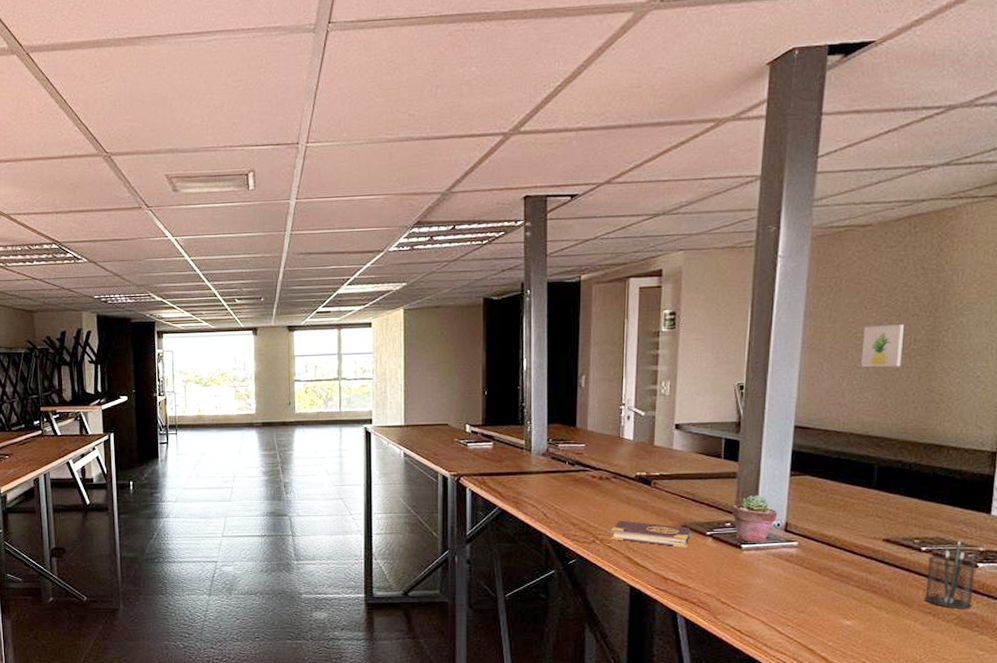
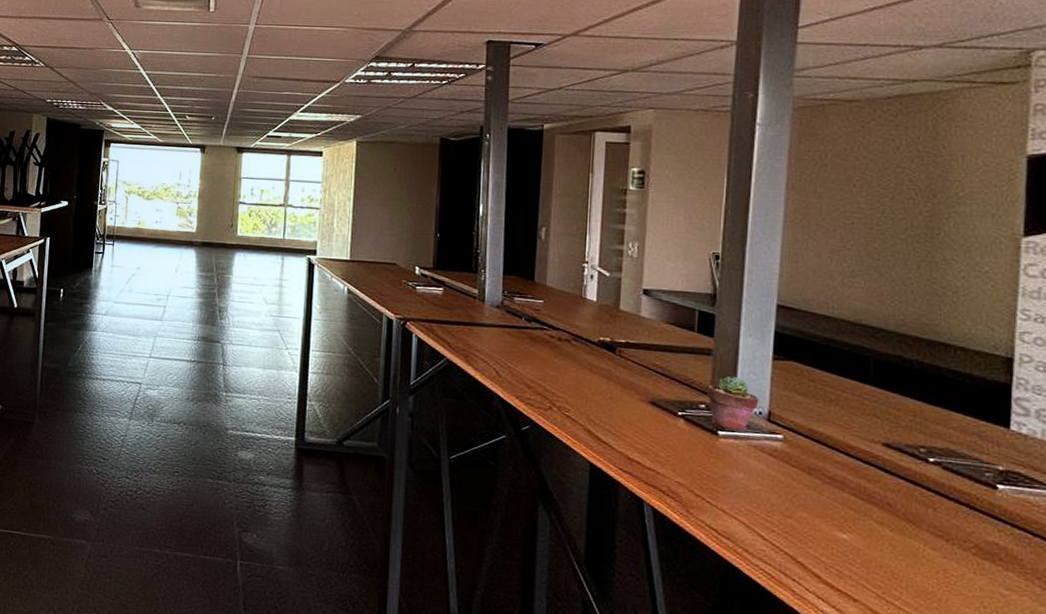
book: present [607,520,692,548] -> none [566,387,661,427]
wall art: present [861,325,904,367] -> none [851,205,898,253]
pencil holder: present [924,540,976,609] -> none [935,454,995,537]

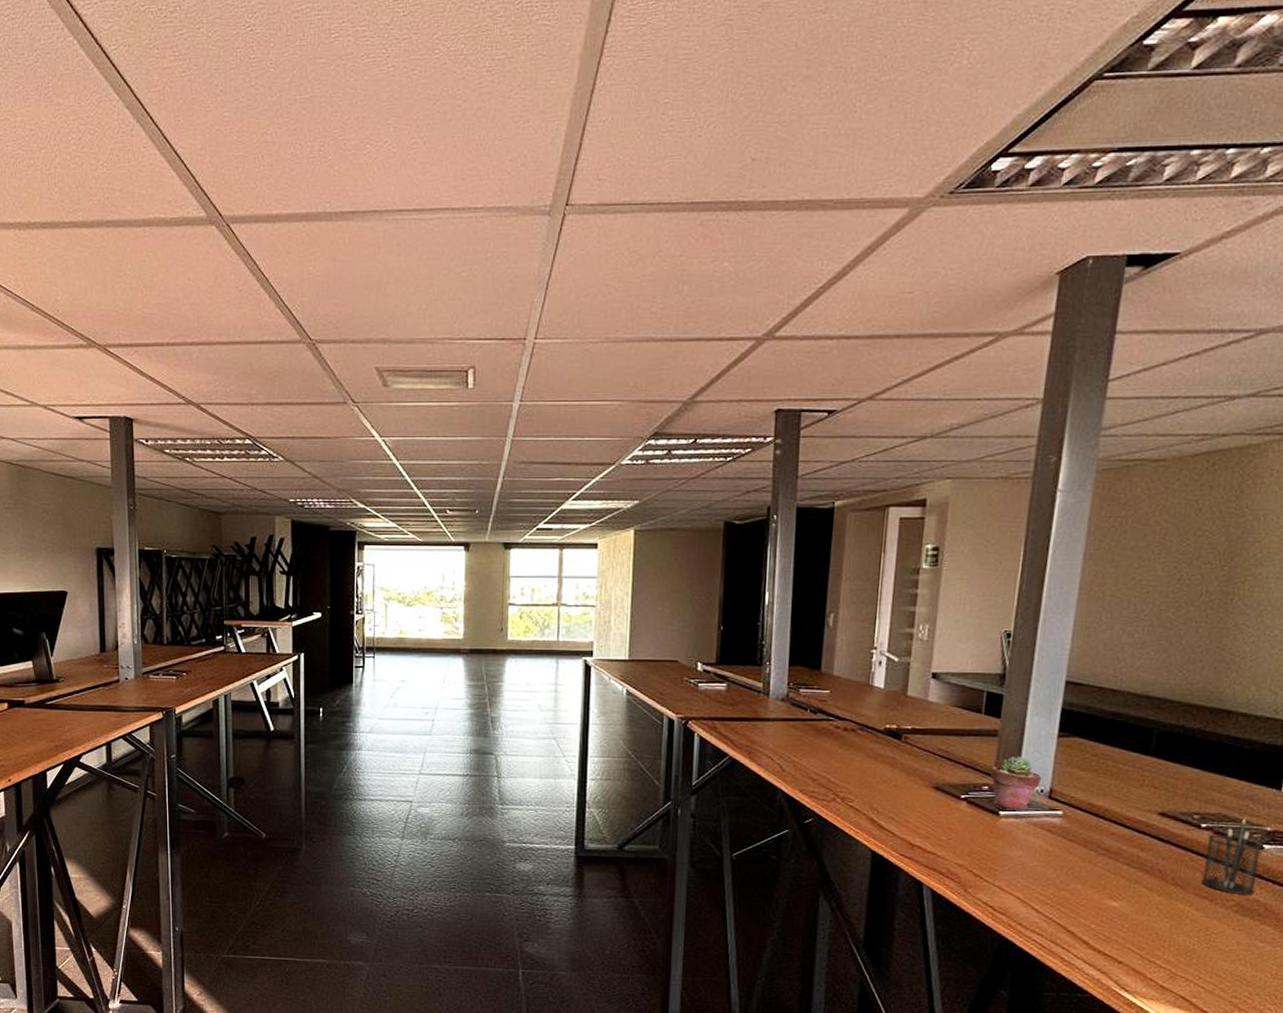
pencil holder: none [935,454,995,537] -> present [1201,818,1262,895]

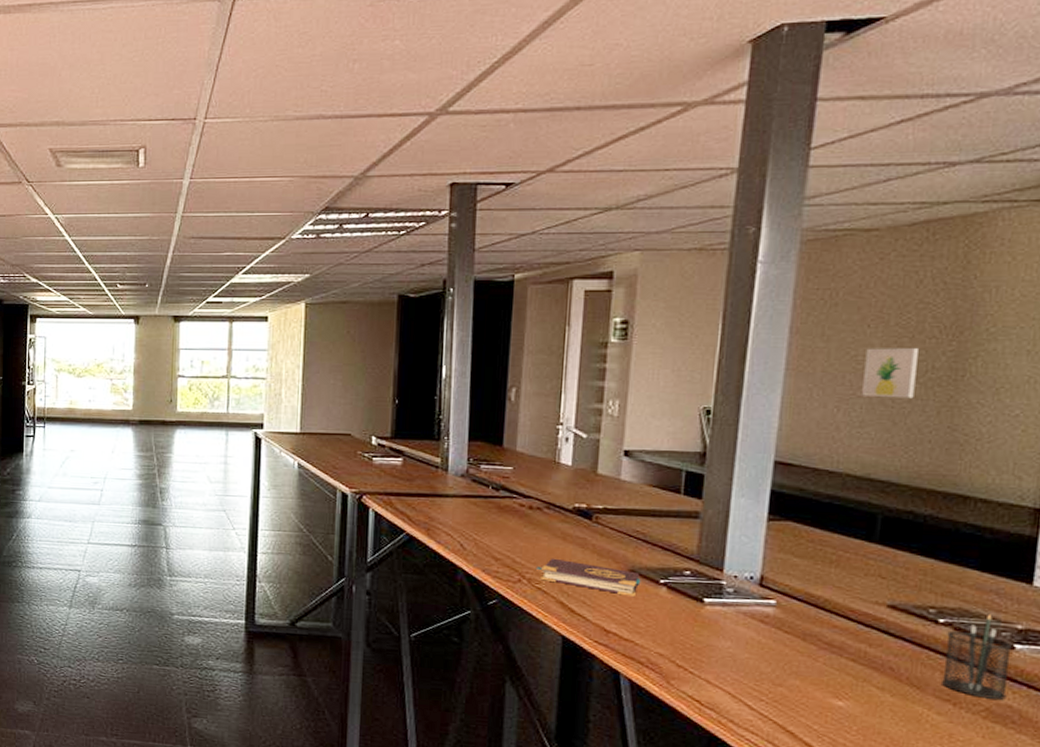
book: none [850,777,944,811] -> present [537,558,641,596]
potted succulent: present [991,757,1042,809] -> none [693,540,751,597]
wall art: none [1145,573,1195,621] -> present [862,348,918,399]

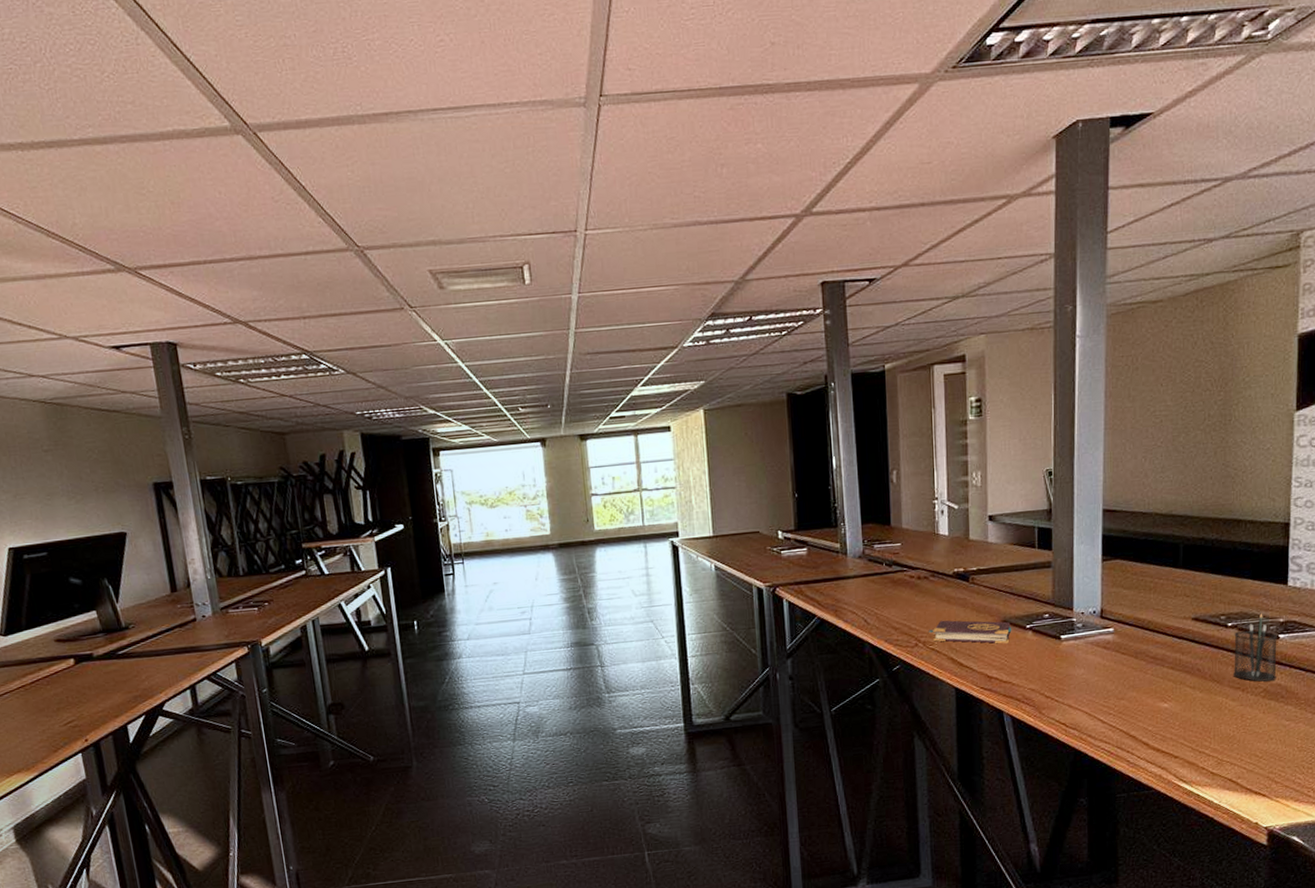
wall art: present [862,348,918,399] -> none [1161,400,1198,445]

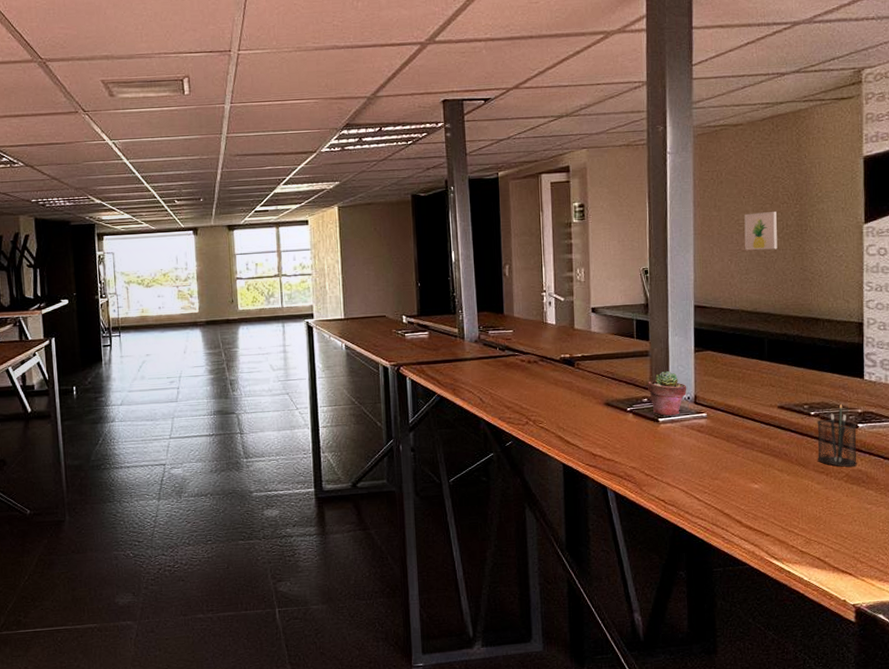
book: present [929,620,1012,644] -> none [539,401,614,425]
potted succulent: none [1050,583,1093,632] -> present [648,371,687,416]
wall art: none [1161,400,1198,445] -> present [744,212,778,250]

